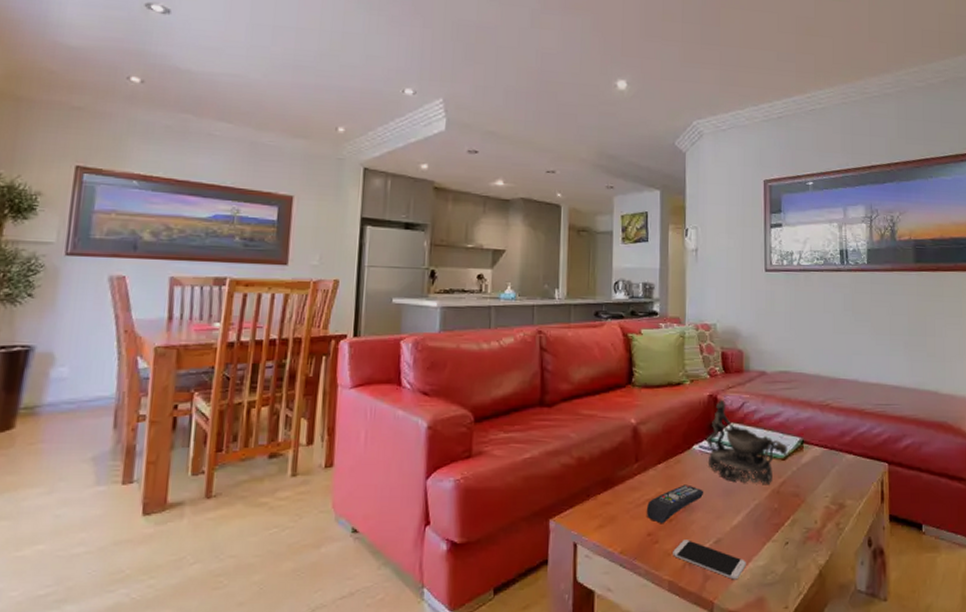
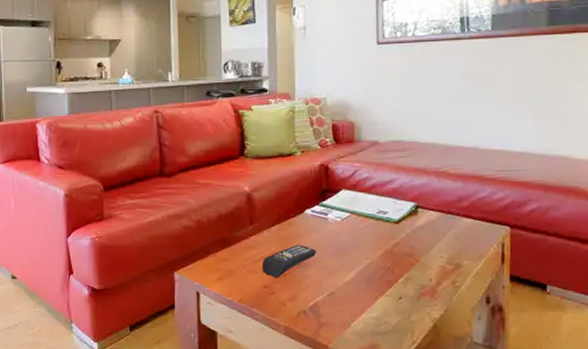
smartphone: present [673,540,746,580] -> none [288,292,359,328]
decorative bowl: present [707,399,788,485] -> none [318,168,401,246]

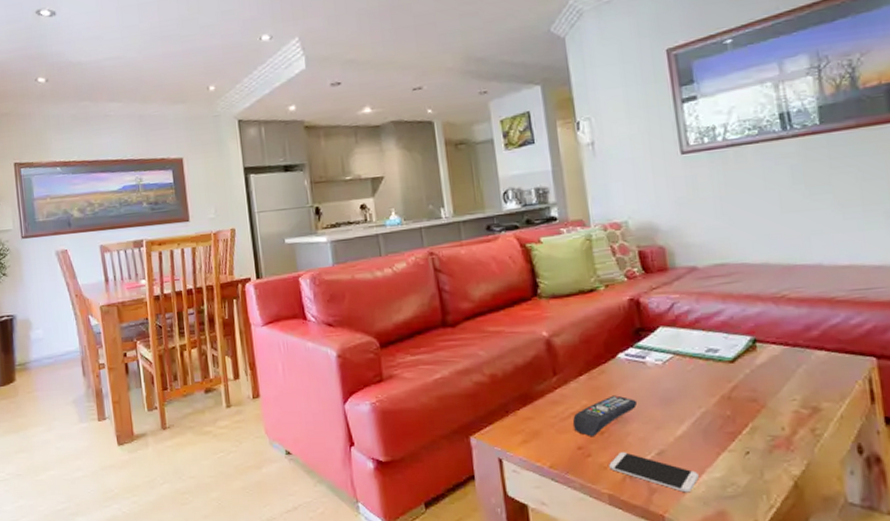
smartphone: none [288,292,359,328] -> present [609,452,699,493]

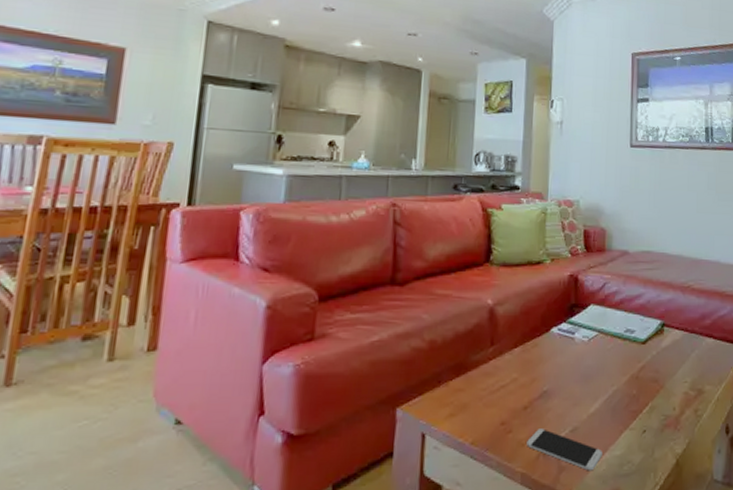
remote control: present [573,395,638,437] -> none [501,369,562,412]

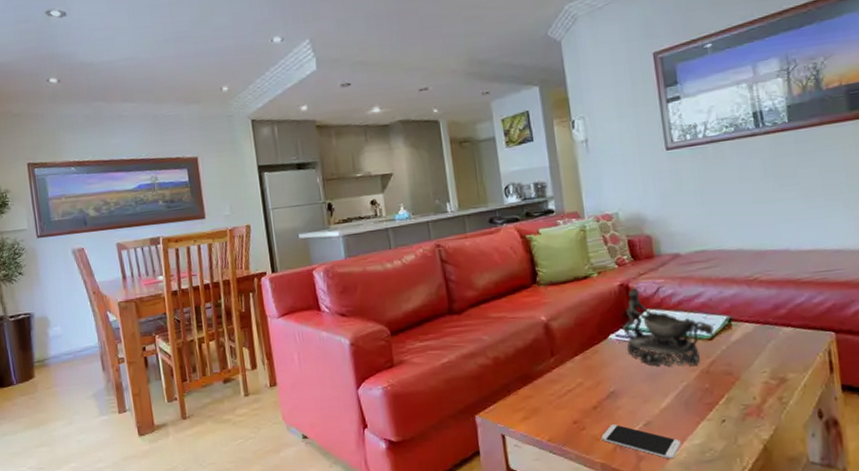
decorative bowl: none [566,279,648,370] -> present [622,287,714,367]

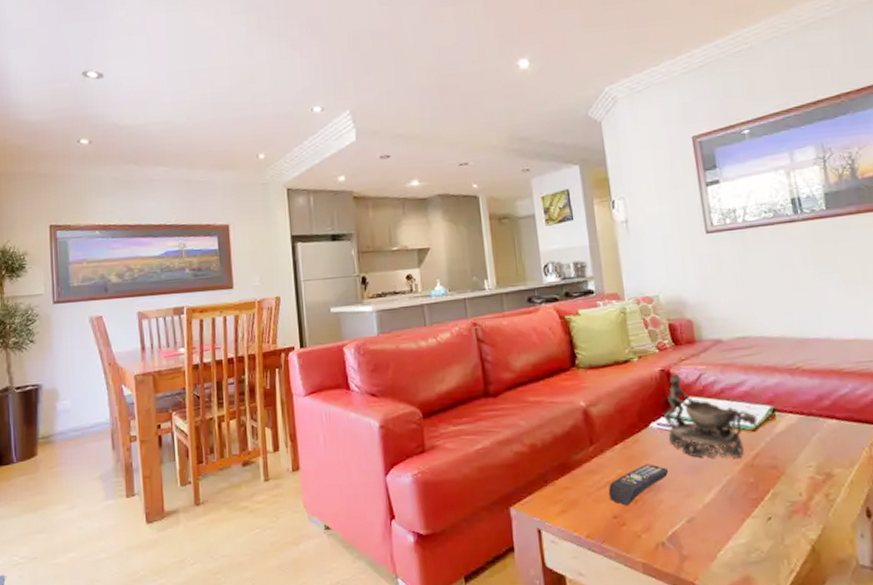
remote control: none [569,373,627,412] -> present [609,464,669,506]
smartphone: present [601,424,681,459] -> none [642,520,726,560]

